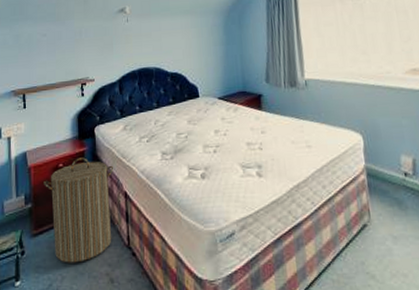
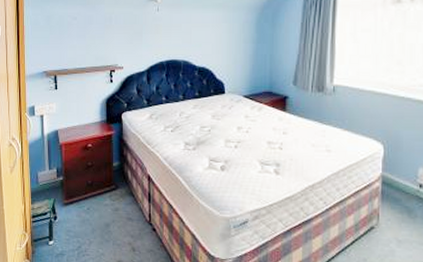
laundry hamper: present [44,157,114,263] -> none [74,140,139,232]

